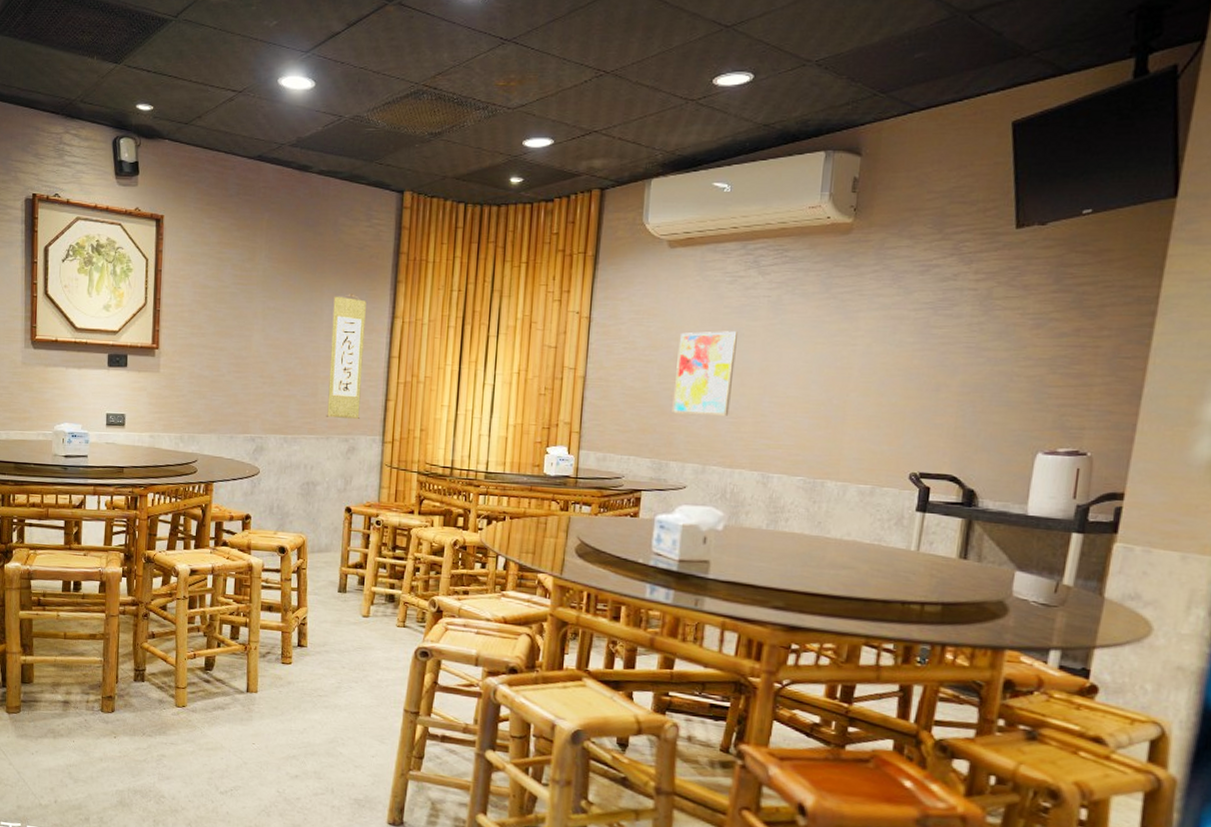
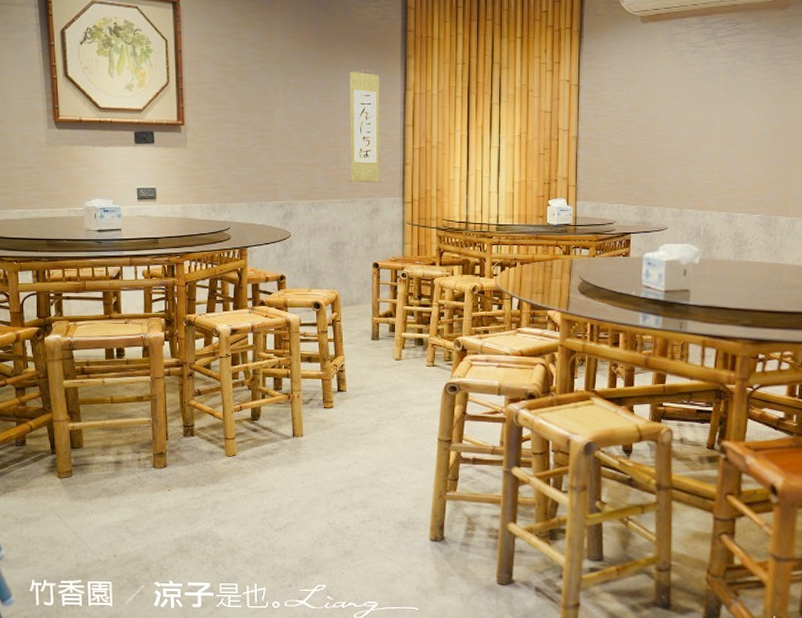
wall art: present [672,331,737,416] -> none [652,94,702,166]

